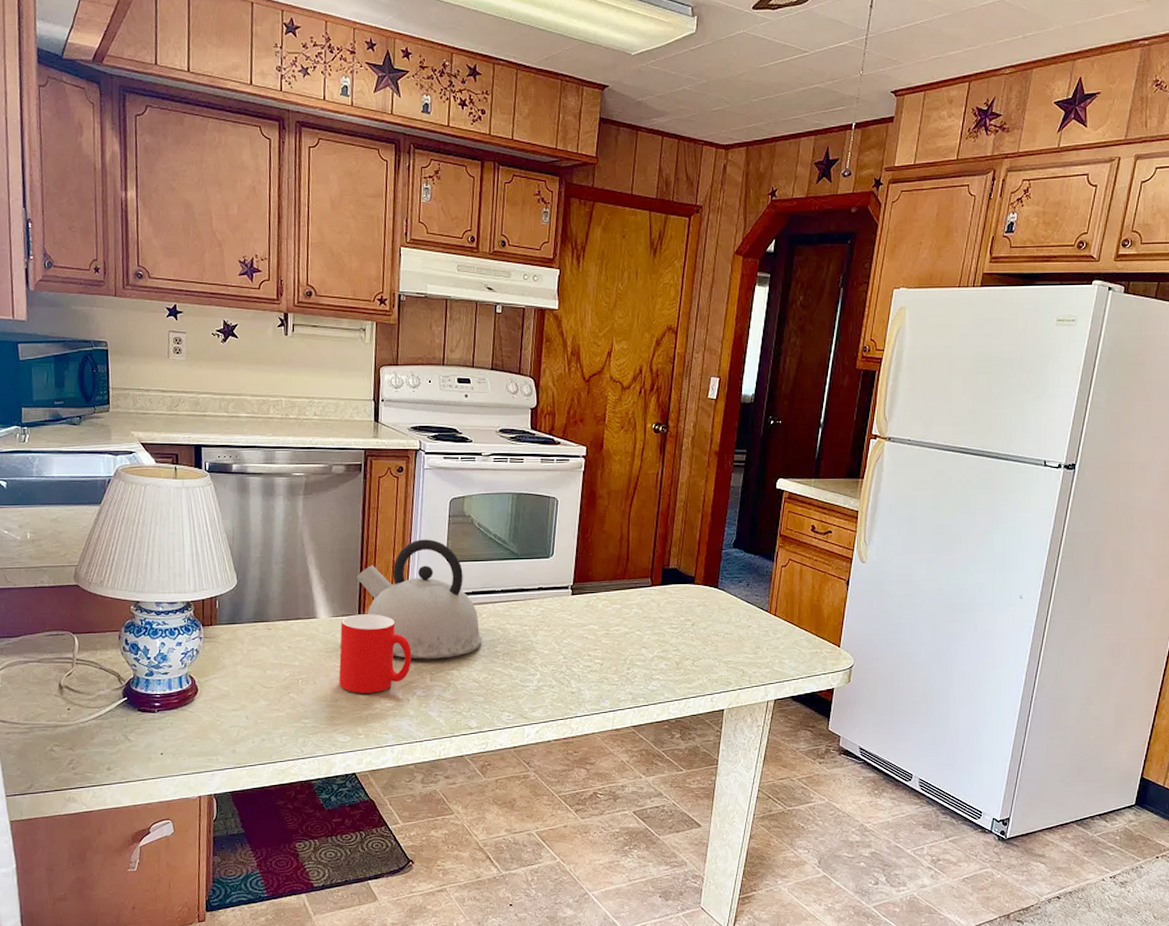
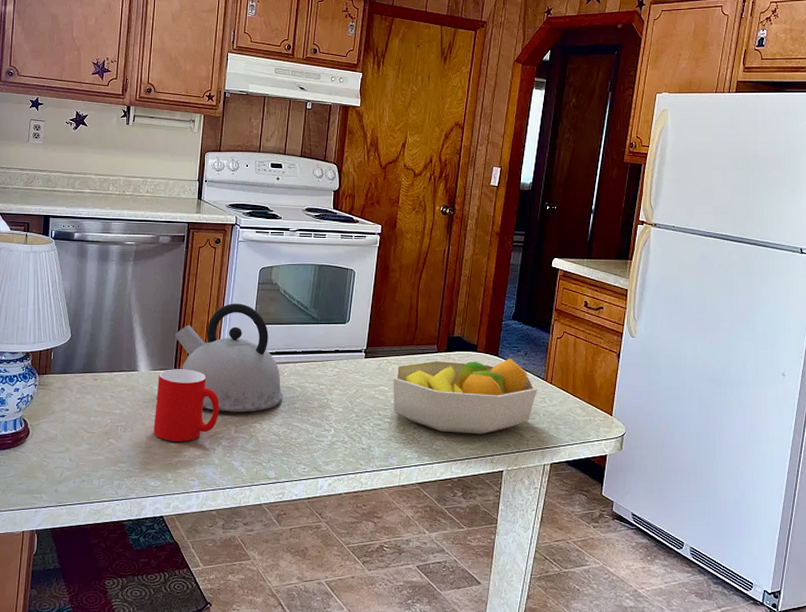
fruit bowl: none [603,589,760,673] -> present [393,358,537,435]

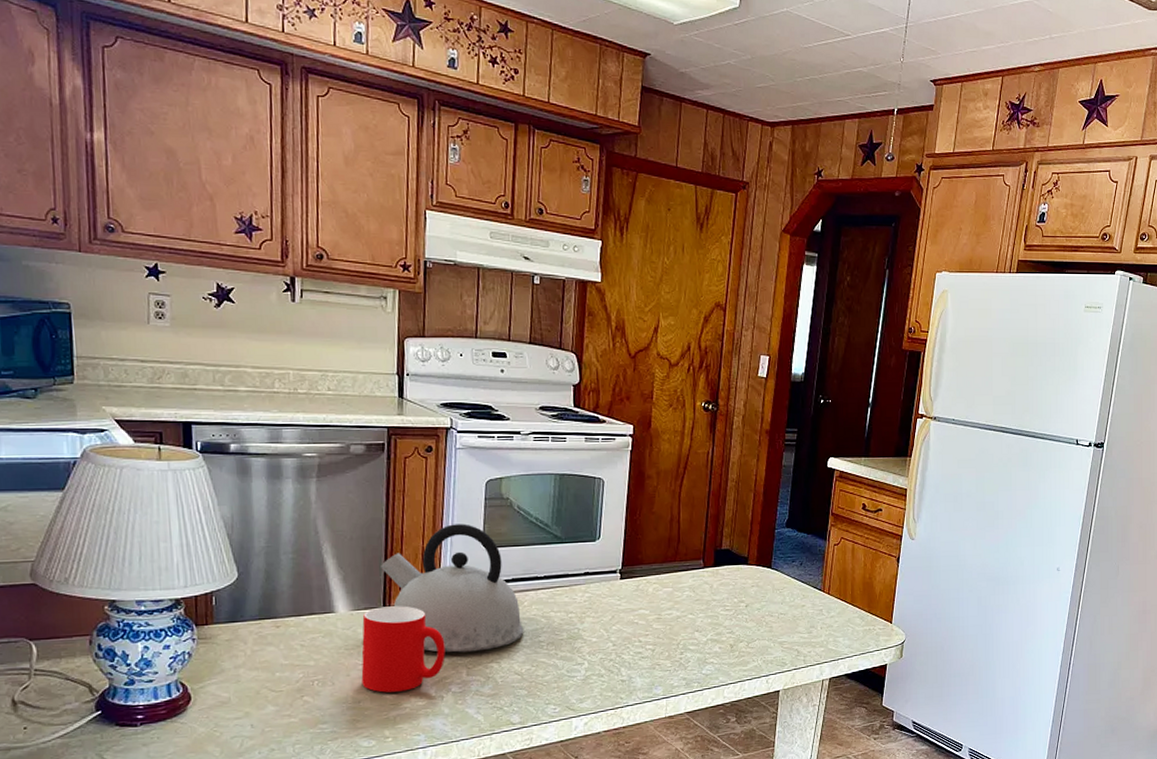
fruit bowl: present [393,358,537,435] -> none [654,569,814,655]

